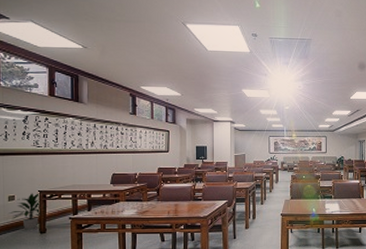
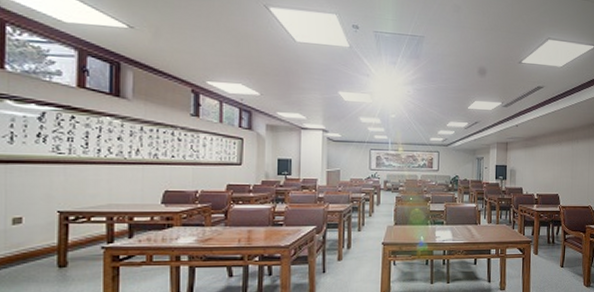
indoor plant: present [9,192,49,229] -> none [12,213,72,262]

